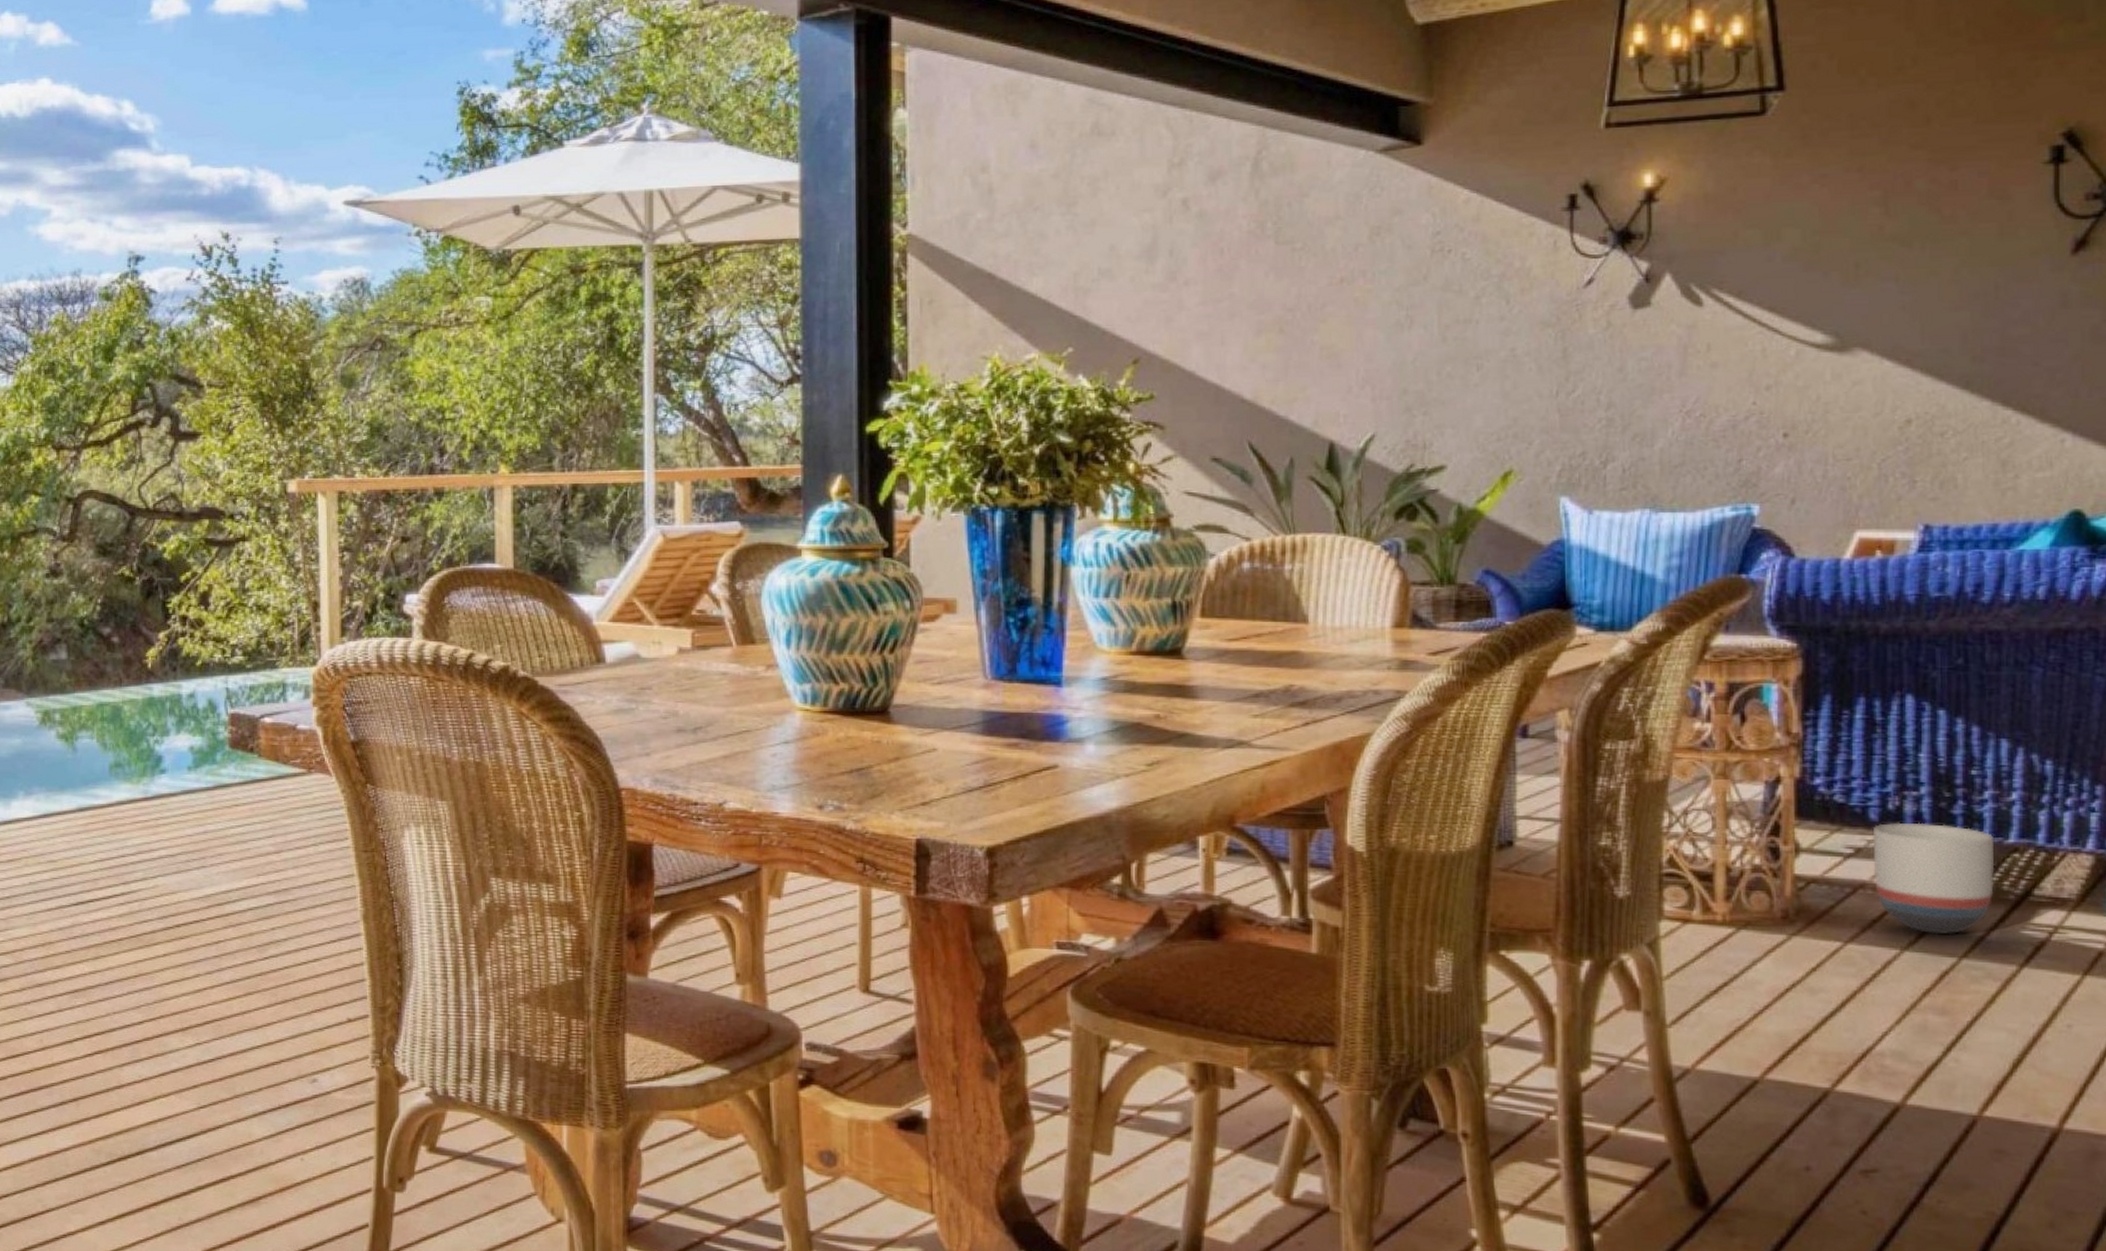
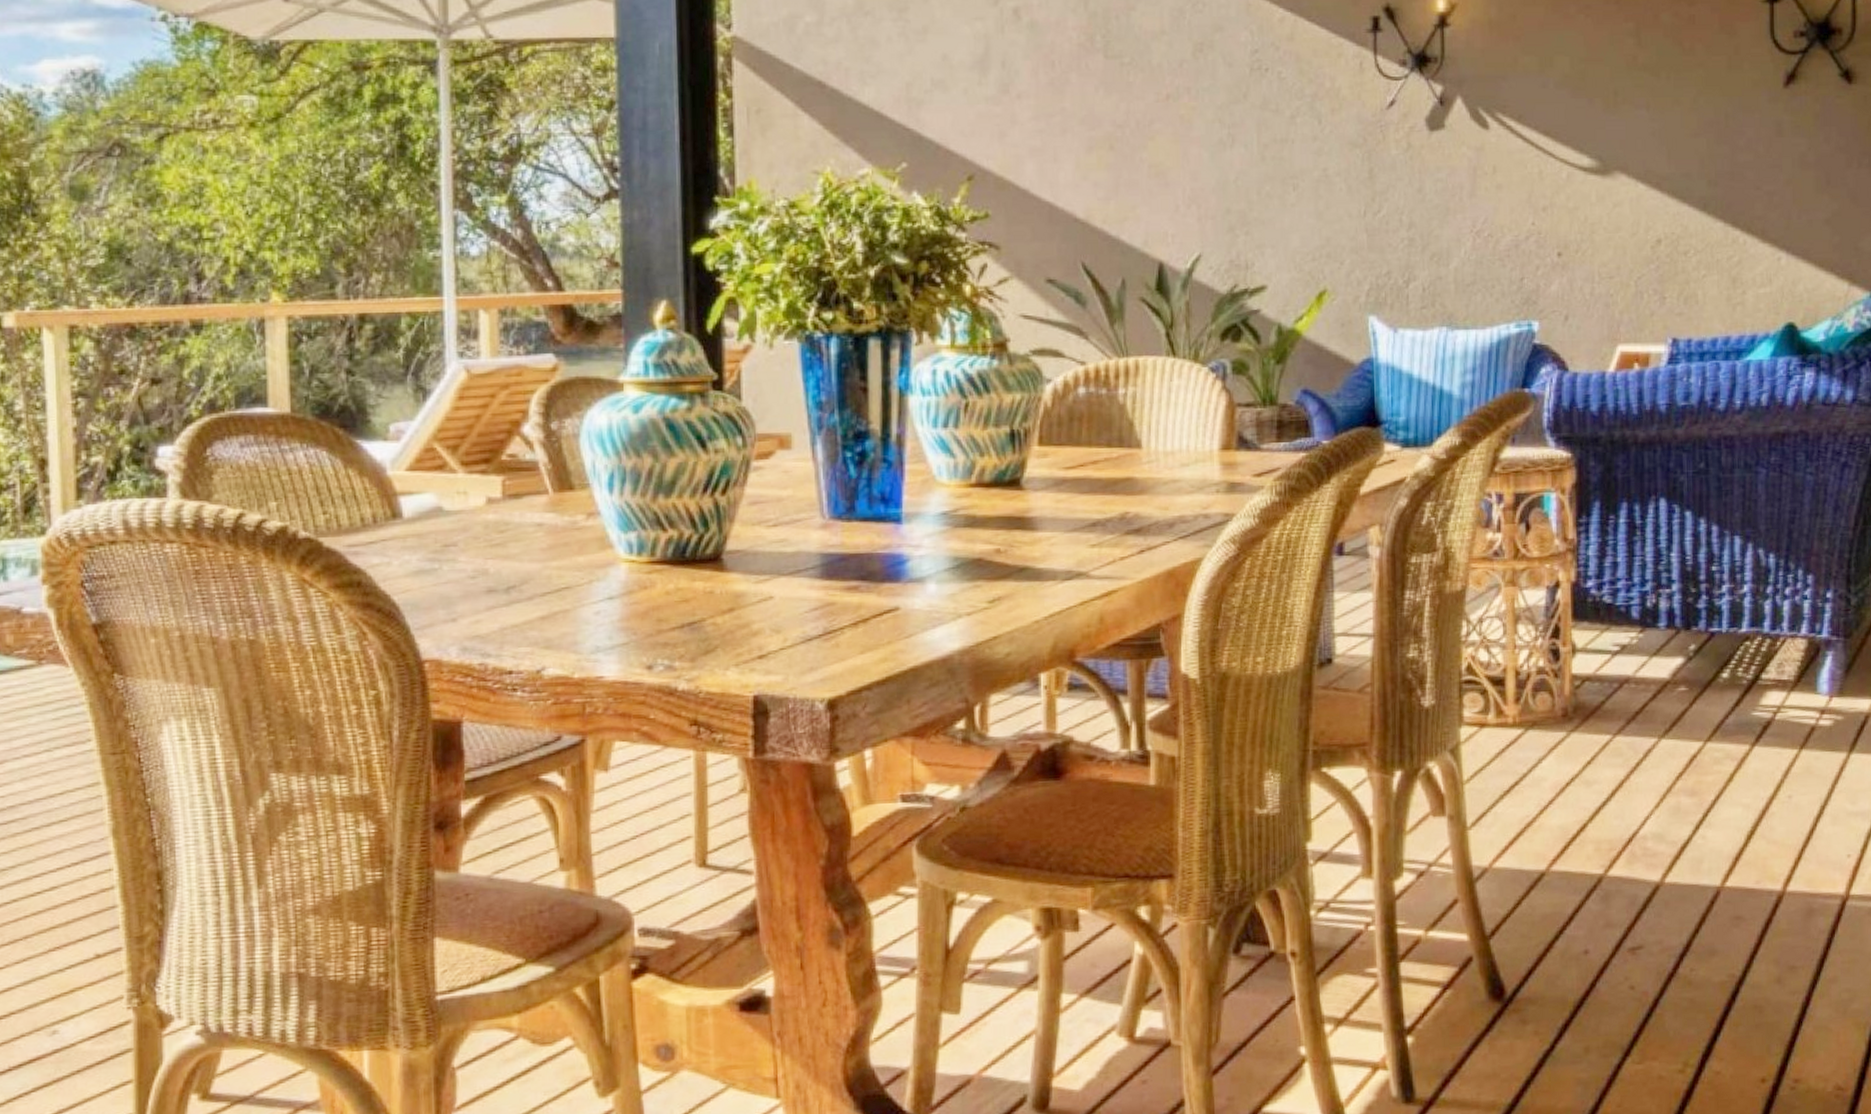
planter: present [1874,822,1995,935] -> none [1635,618,1731,722]

